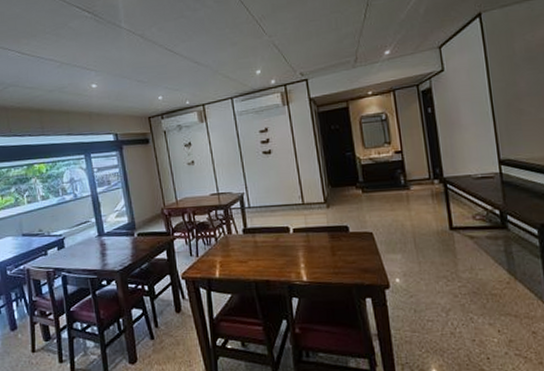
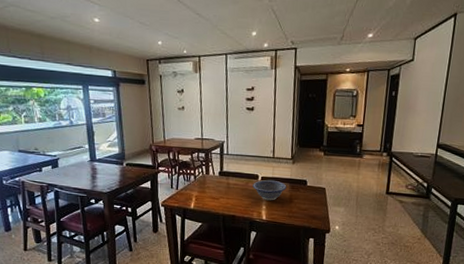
decorative bowl: none [284,230,326,257] -> present [253,179,287,201]

